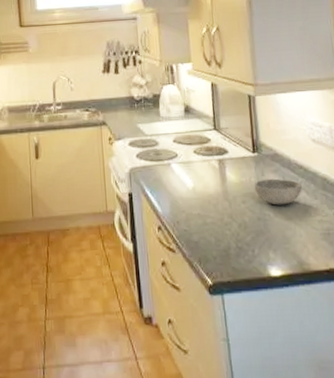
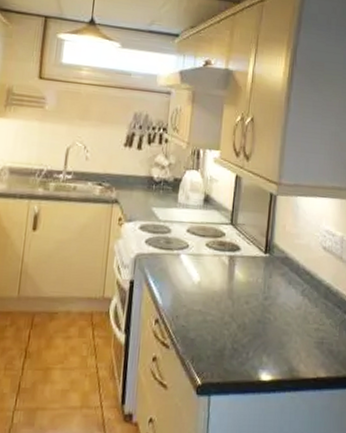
bowl: present [254,178,303,205] -> none [260,281,307,310]

